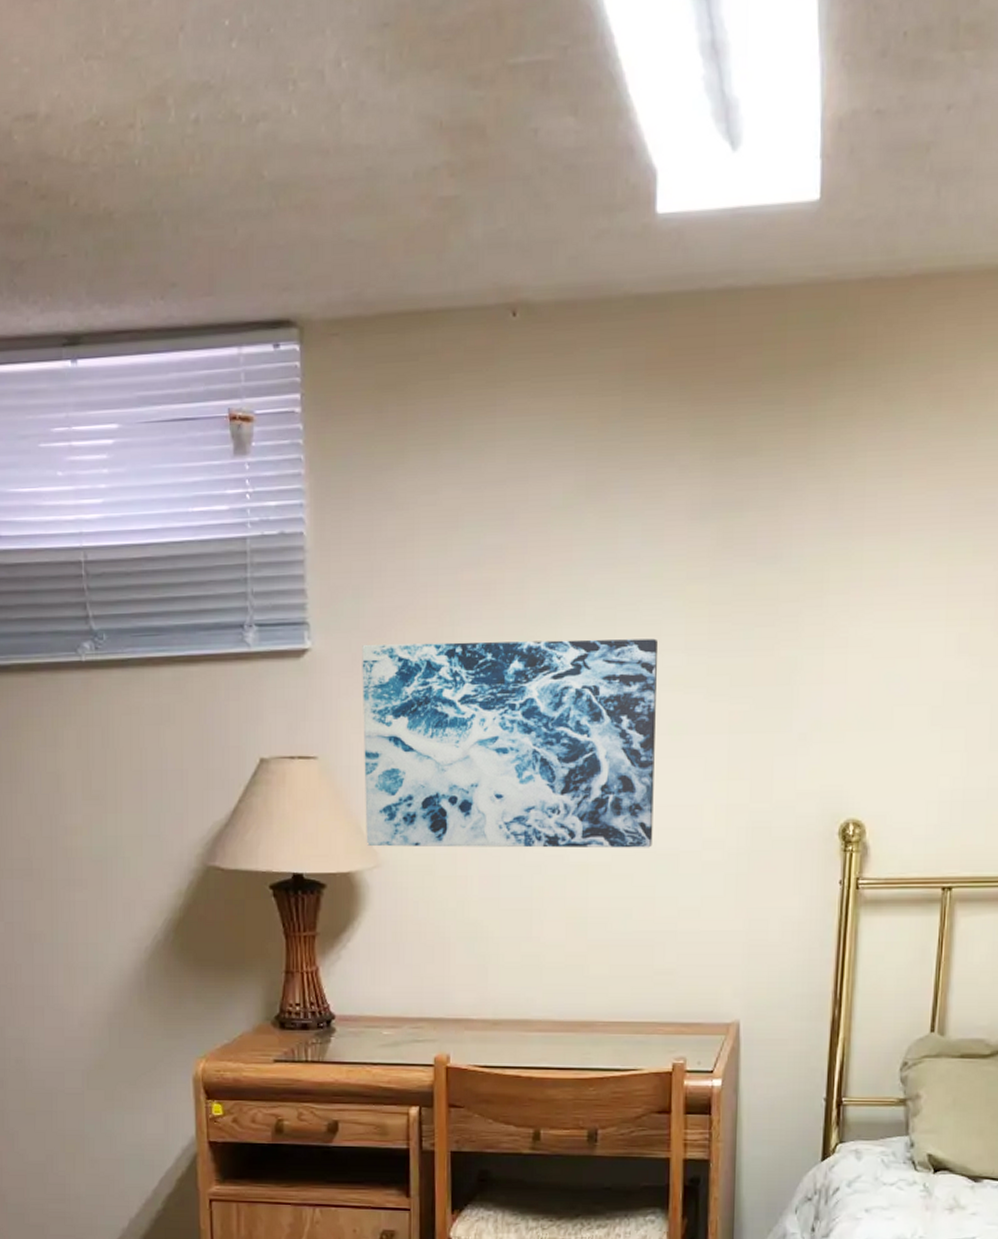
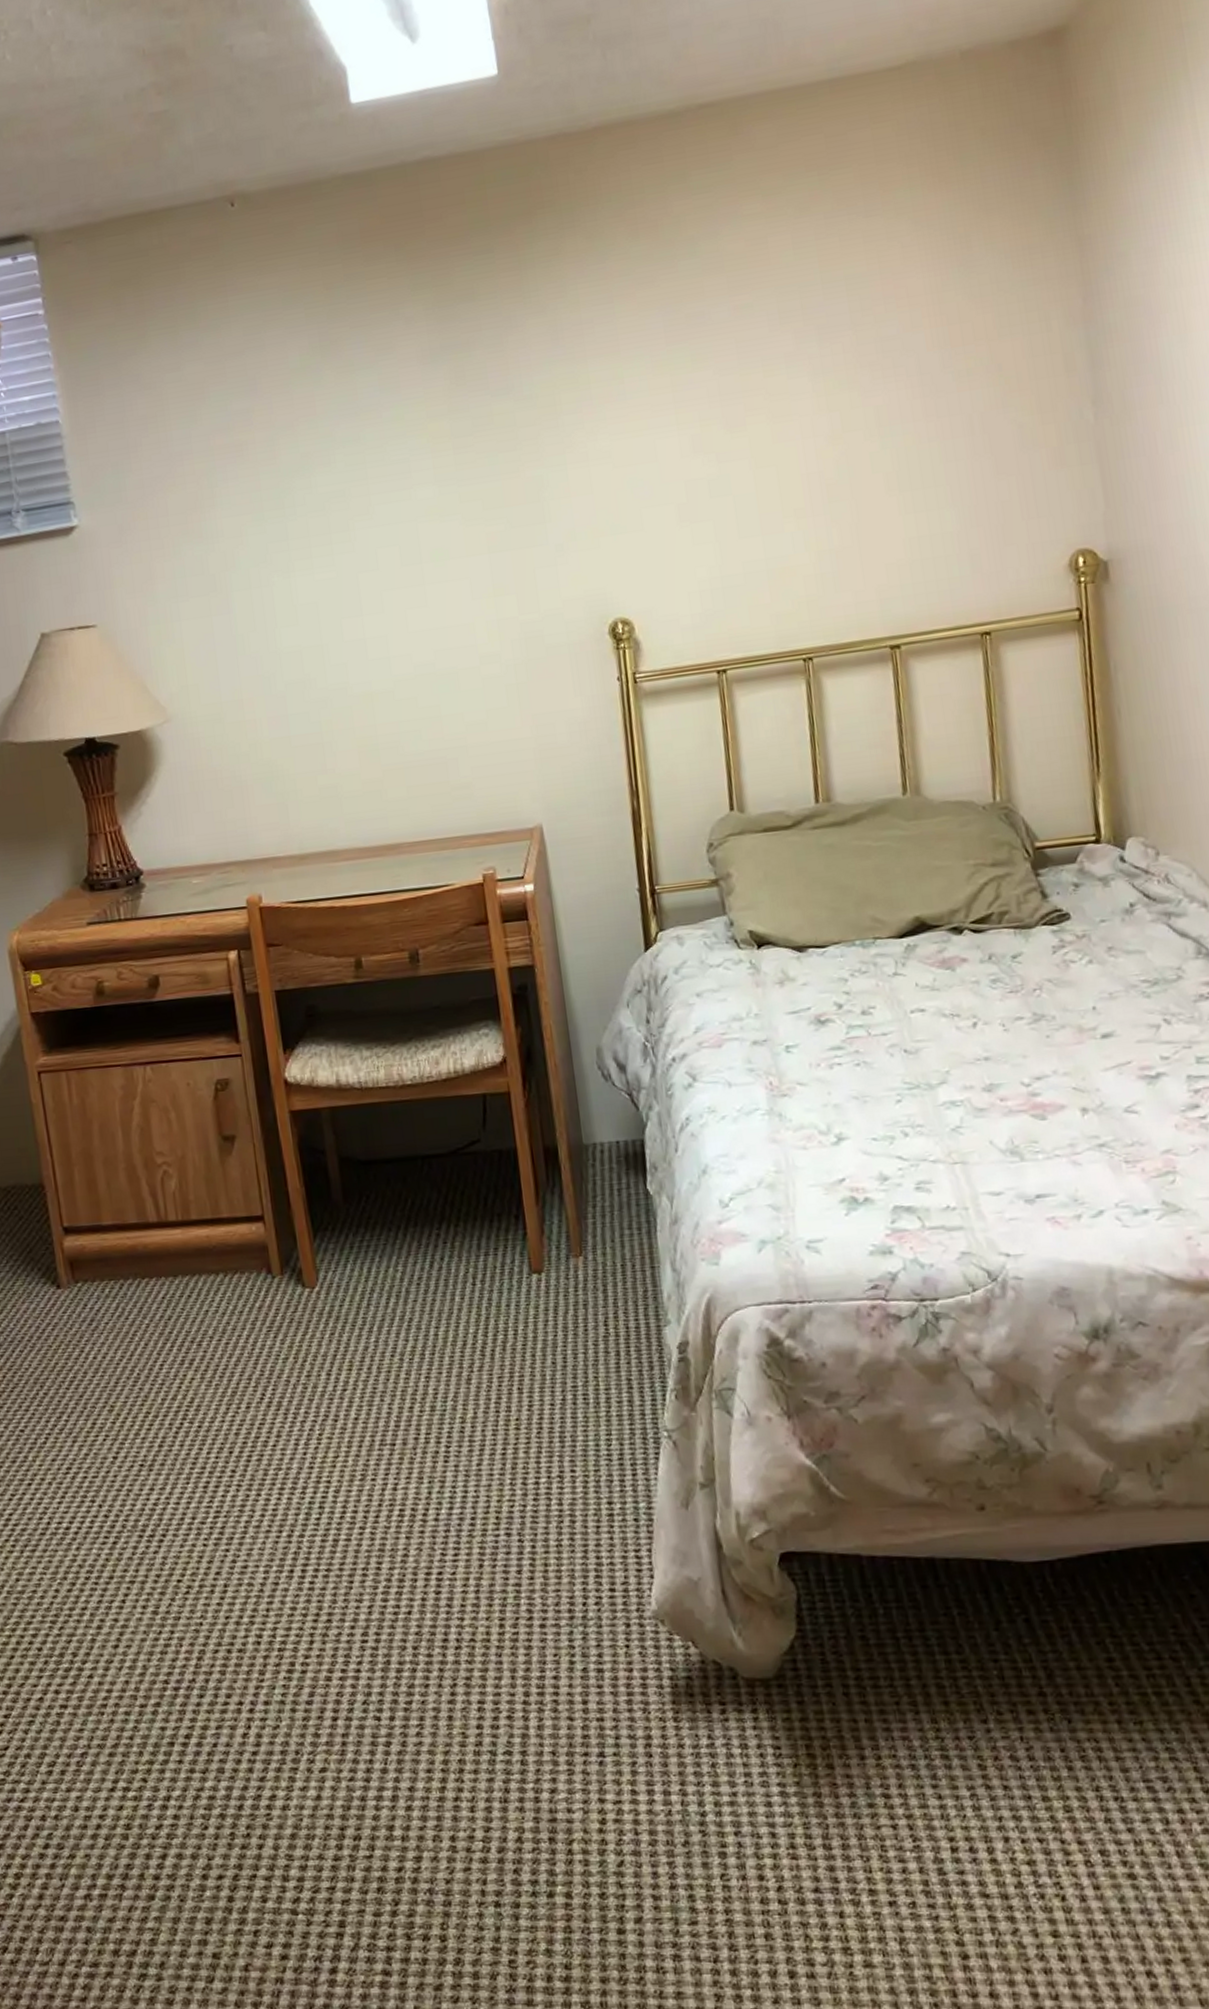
wall art: present [362,638,657,848] -> none [127,475,432,703]

